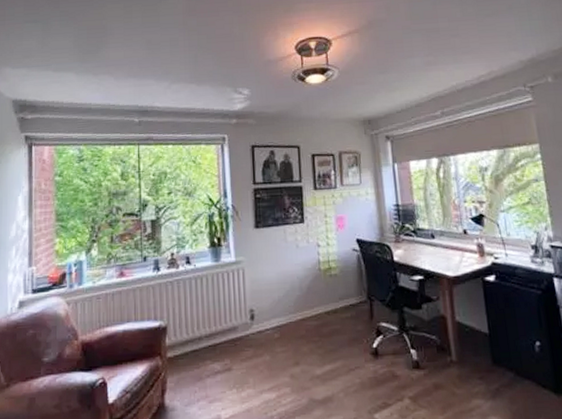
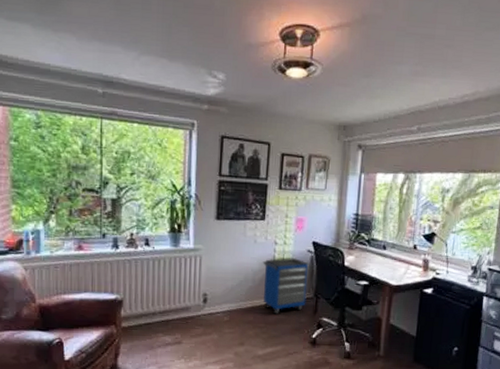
cabinet: none [307,259,360,325] -> present [262,258,308,315]

